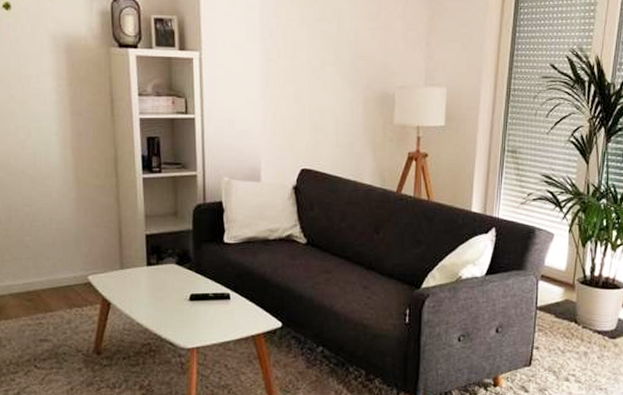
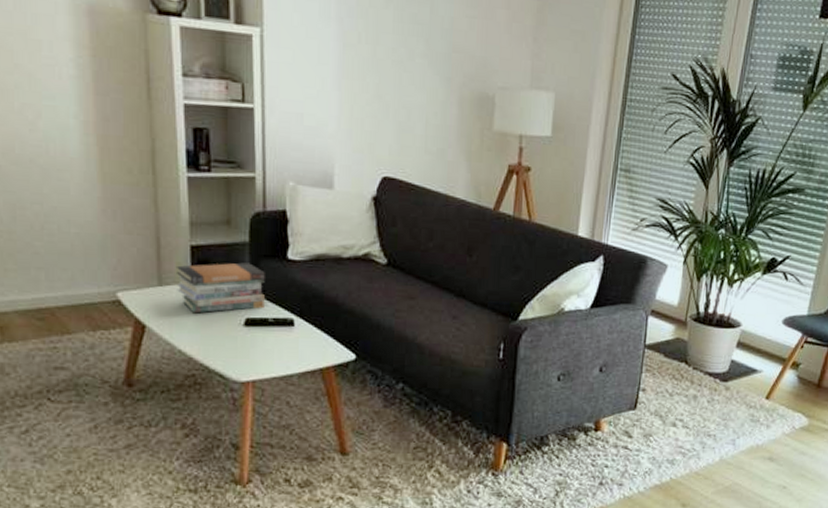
book stack: none [134,247,207,291] -> present [175,262,266,314]

